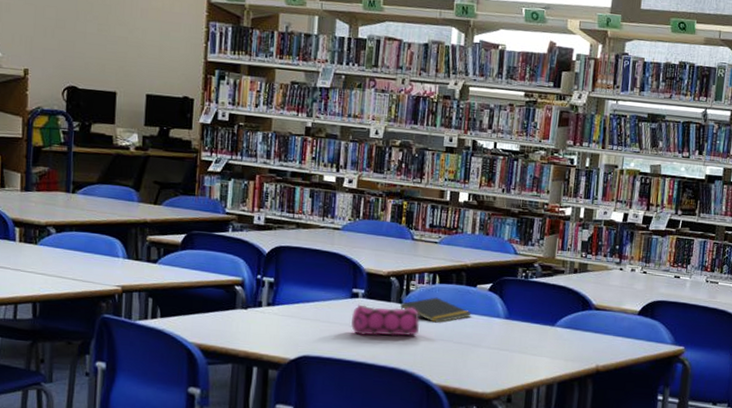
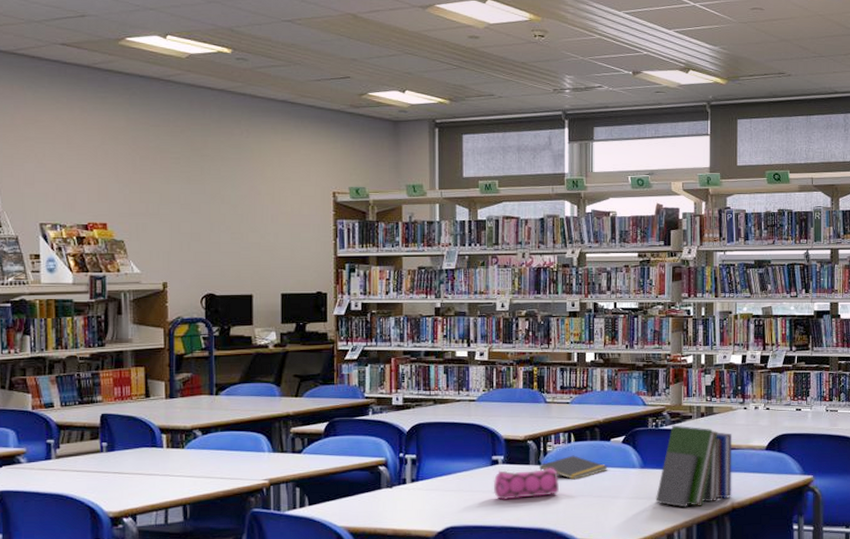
book: none [518,278,605,366] -> present [656,425,732,508]

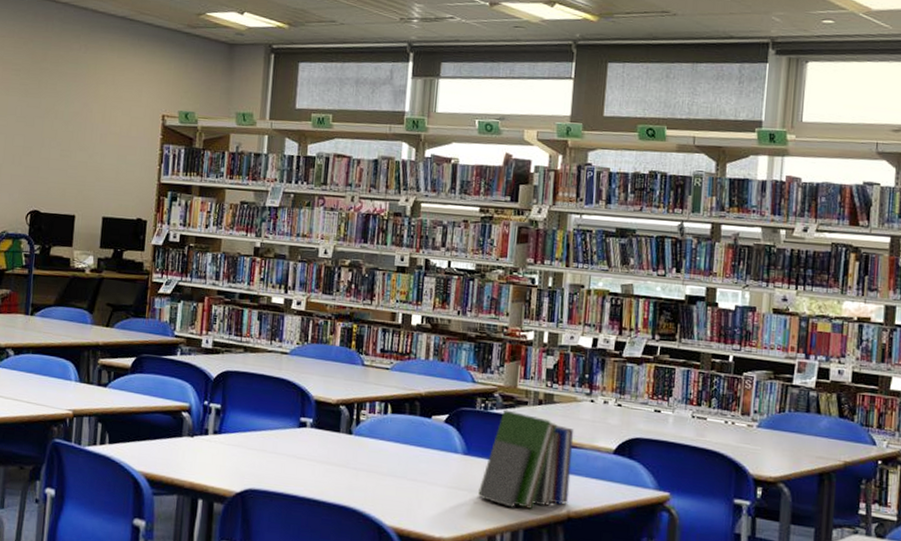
pencil case: present [494,468,559,501] -> none [299,433,371,471]
notepad: present [539,455,608,480] -> none [350,428,426,457]

